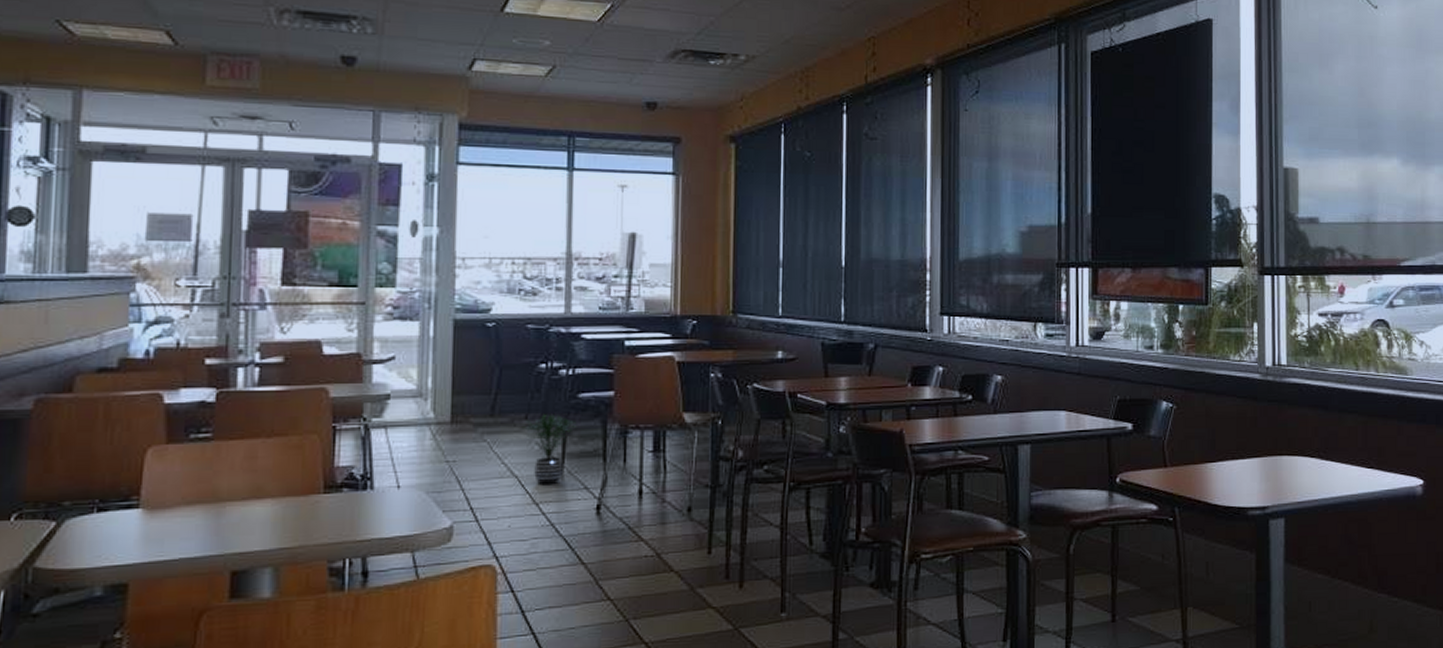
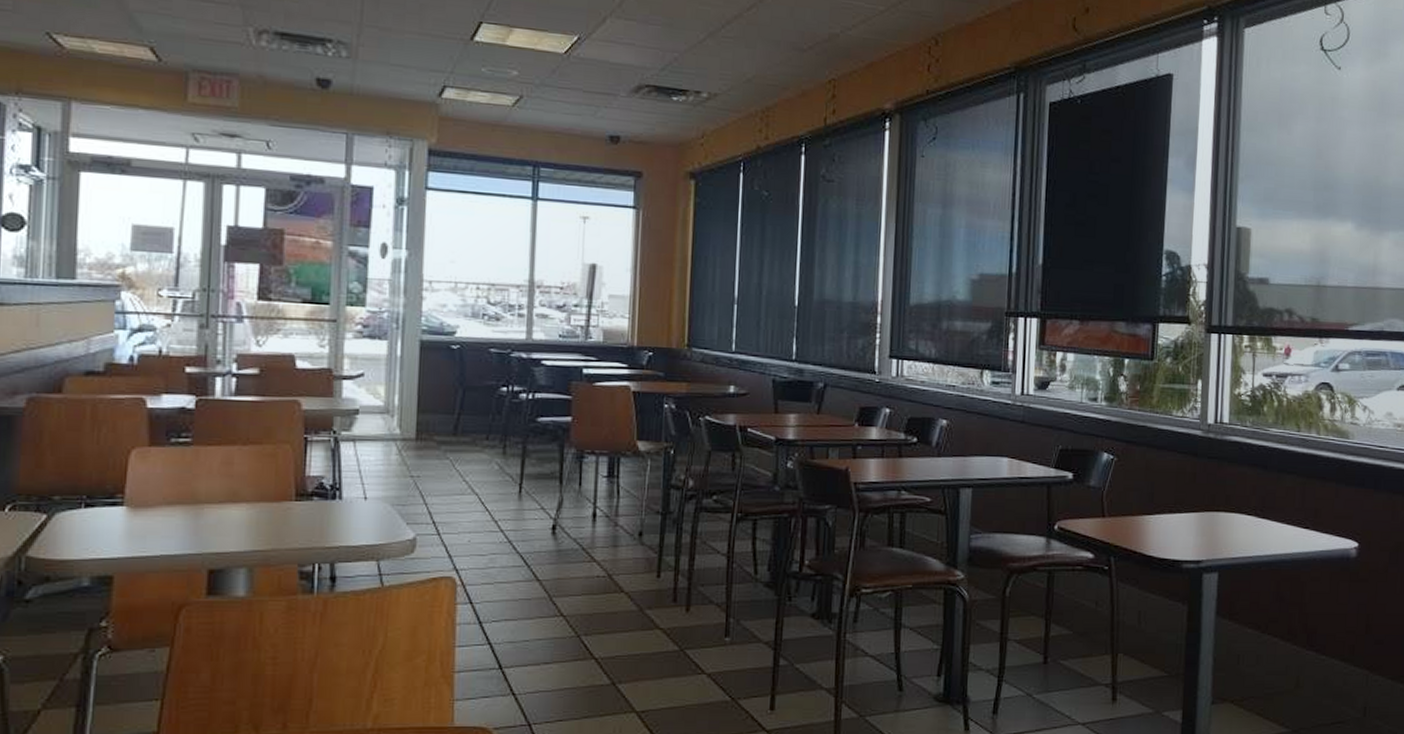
potted plant: present [522,414,576,486] -> none [483,435,534,504]

